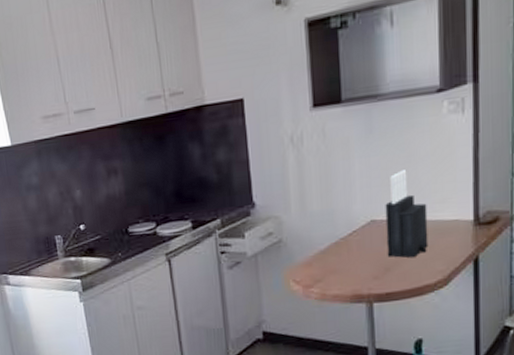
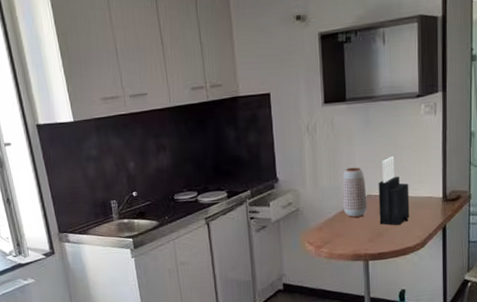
vase: none [337,185,371,249] -> present [342,167,367,218]

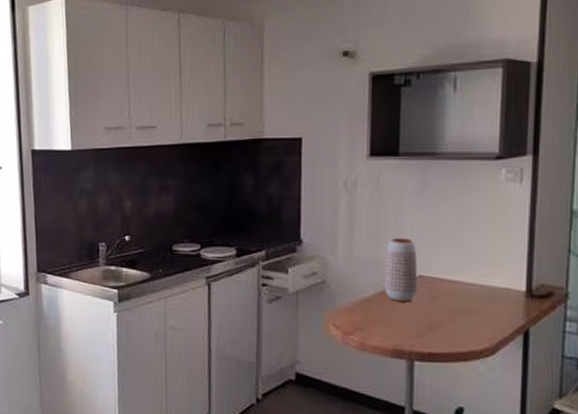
knife block: present [378,156,410,226] -> none [433,230,478,321]

